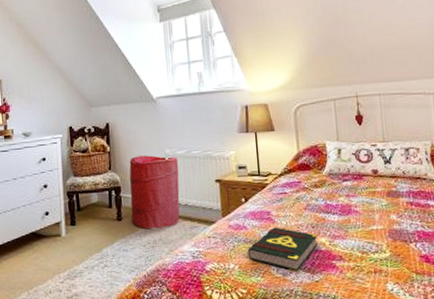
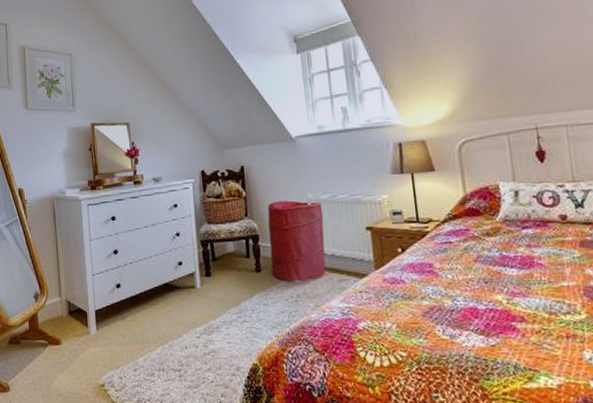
book: present [247,227,319,272] -> none [406,281,494,334]

